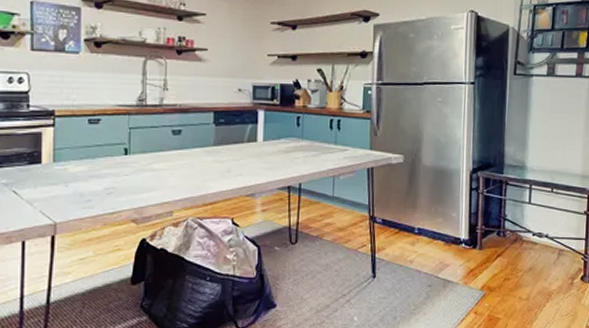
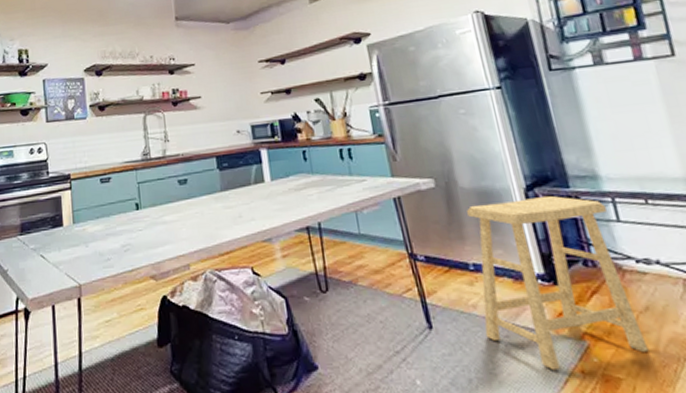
stool: none [414,178,524,312] -> present [467,195,649,371]

